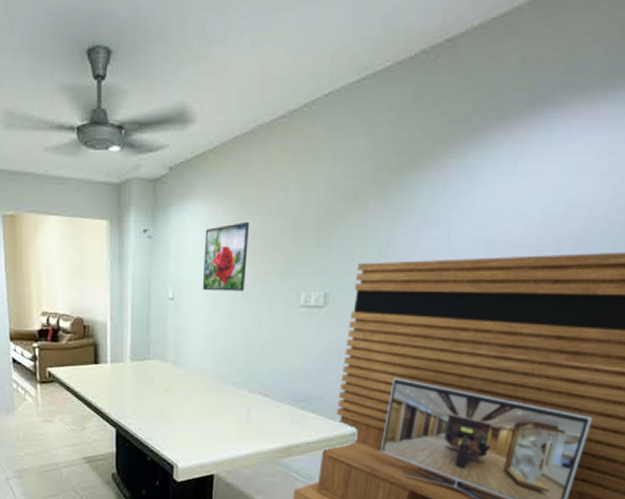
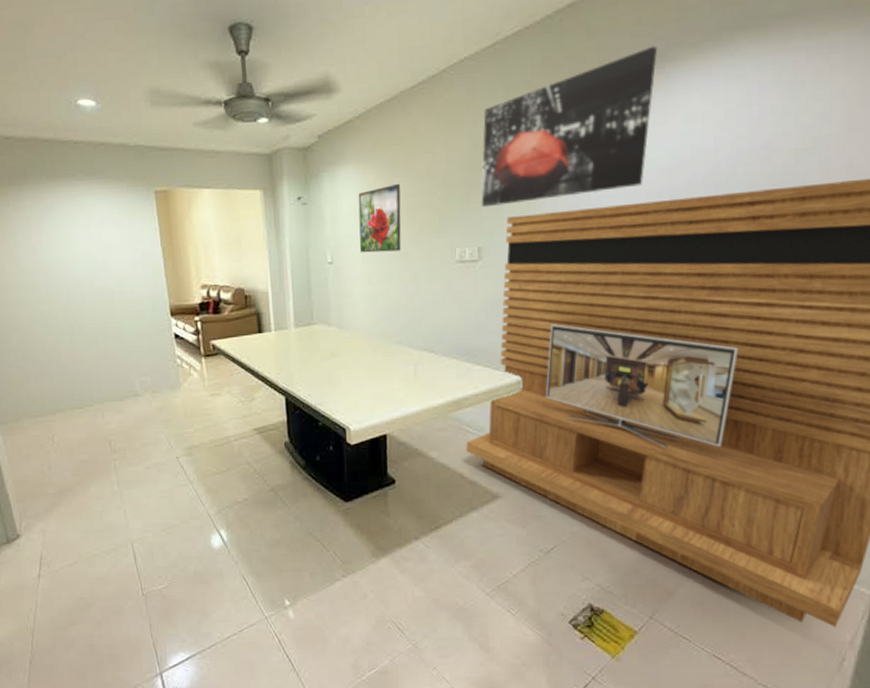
wall art: none [332,88,540,252] -> present [481,45,657,208]

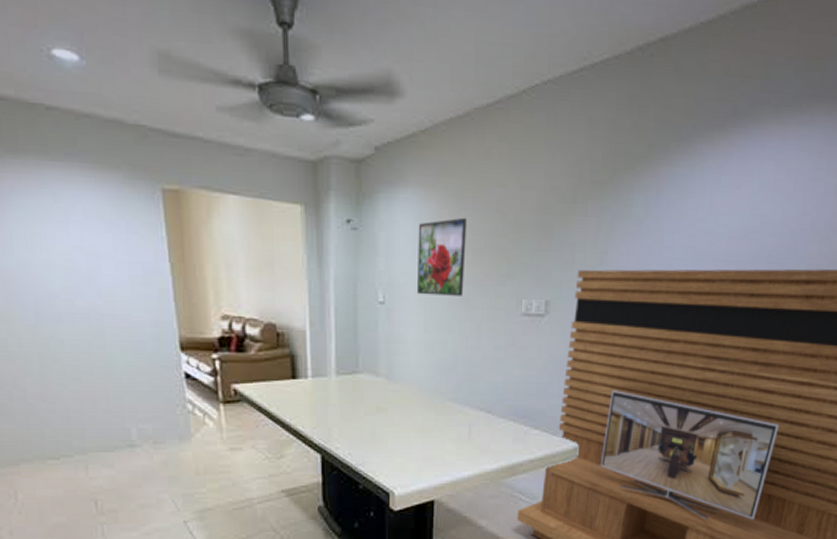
wall art: present [481,45,657,208] -> none [552,101,741,257]

